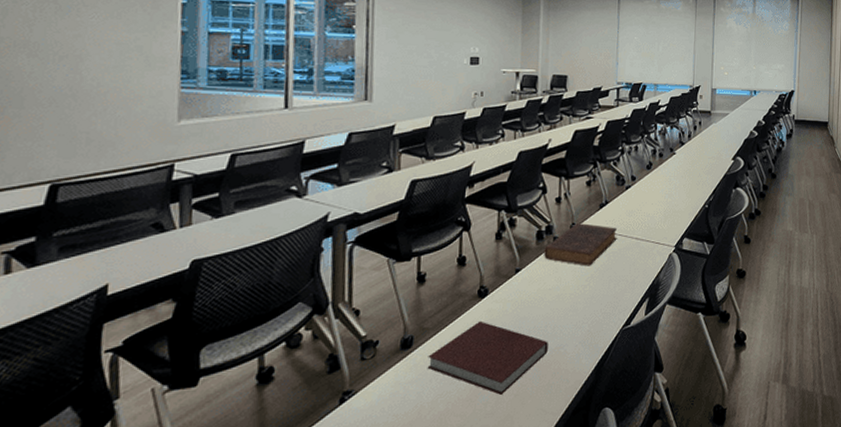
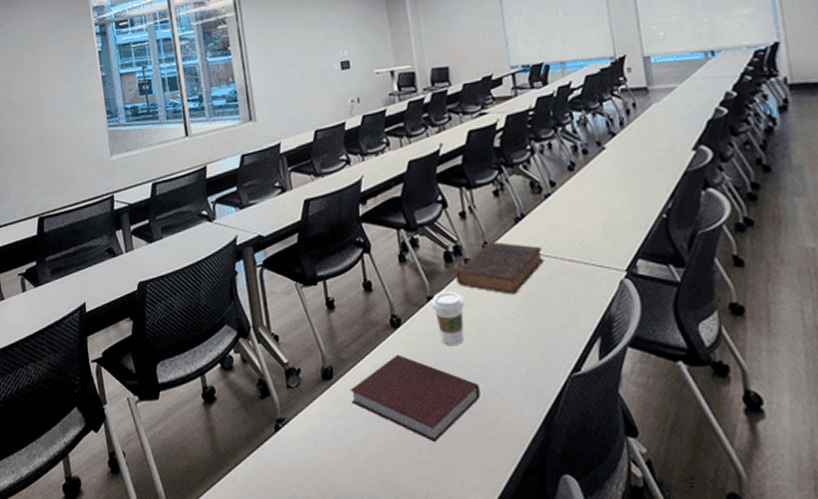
coffee cup: none [518,264,547,310] -> present [431,291,464,345]

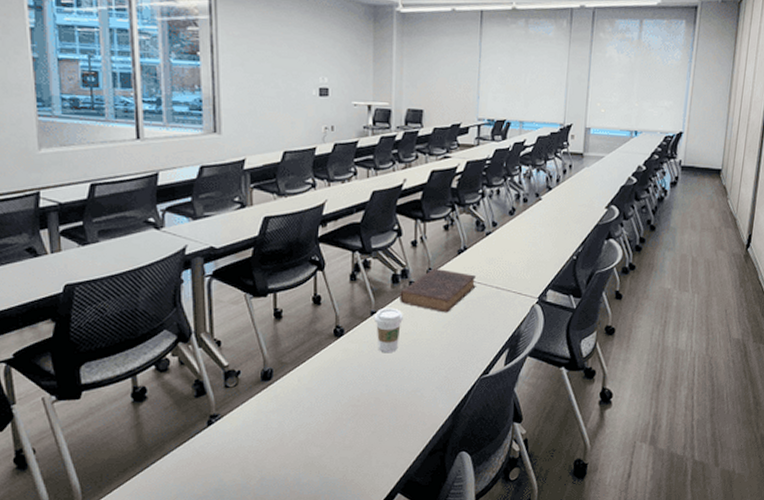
notebook: present [350,354,480,442] -> none [287,359,405,430]

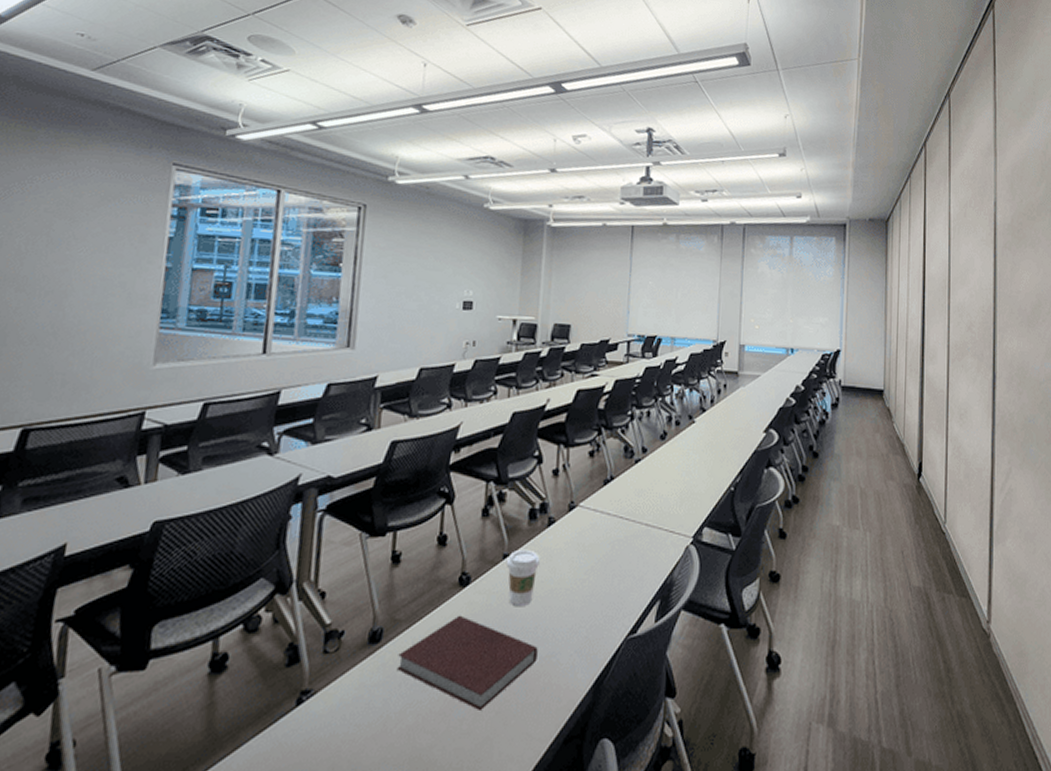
notebook: none [287,359,405,430] -> present [396,615,538,710]
book: present [400,267,476,313] -> none [536,501,624,556]

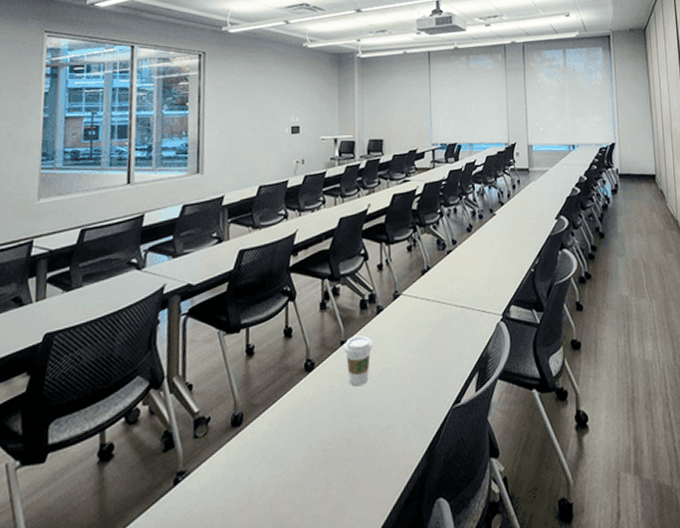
notebook: present [396,615,538,710] -> none [257,397,376,480]

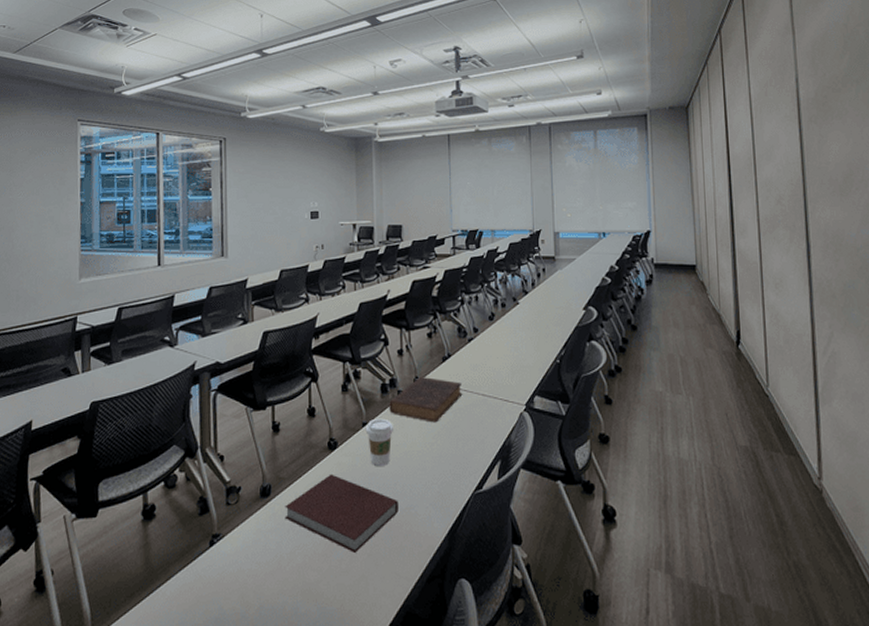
notebook: none [257,397,376,480] -> present [285,474,398,553]
book: none [368,290,441,338] -> present [389,376,463,423]

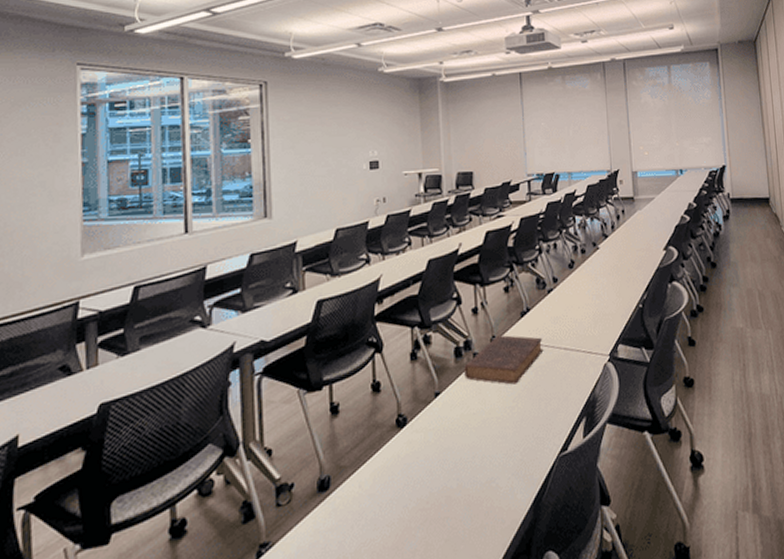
notebook: present [285,474,398,553] -> none [347,454,478,541]
coffee cup: present [365,418,393,466] -> none [438,385,470,439]

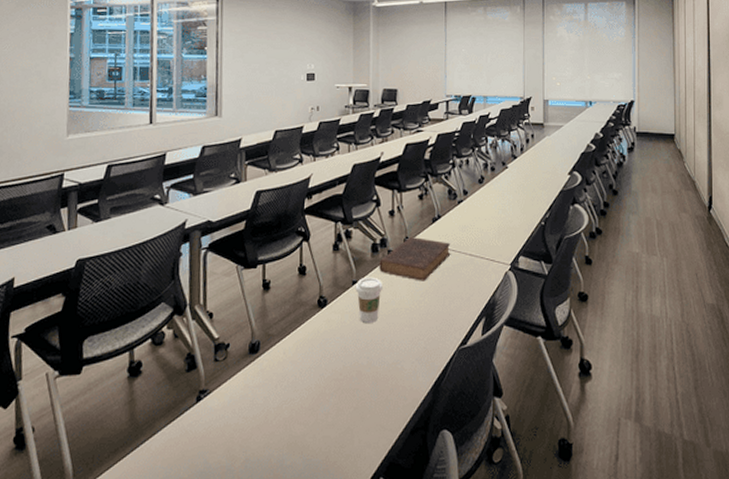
coffee cup: none [438,385,470,439] -> present [355,277,383,323]

